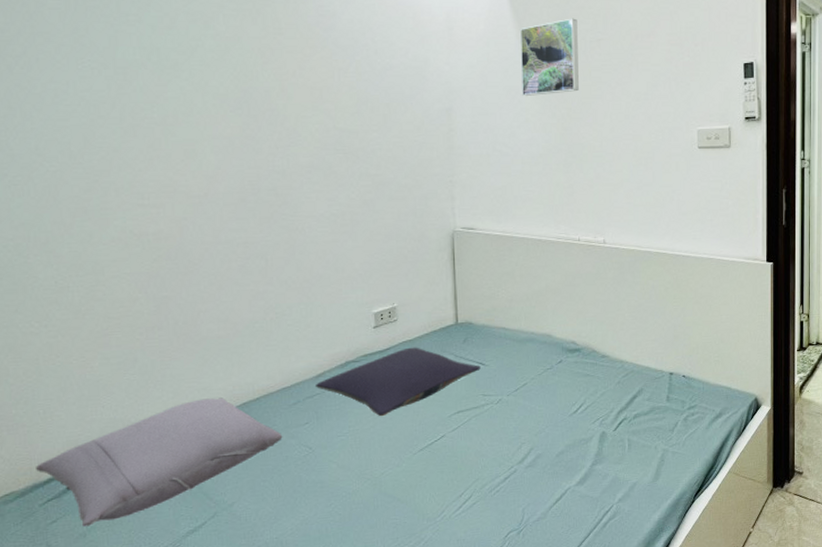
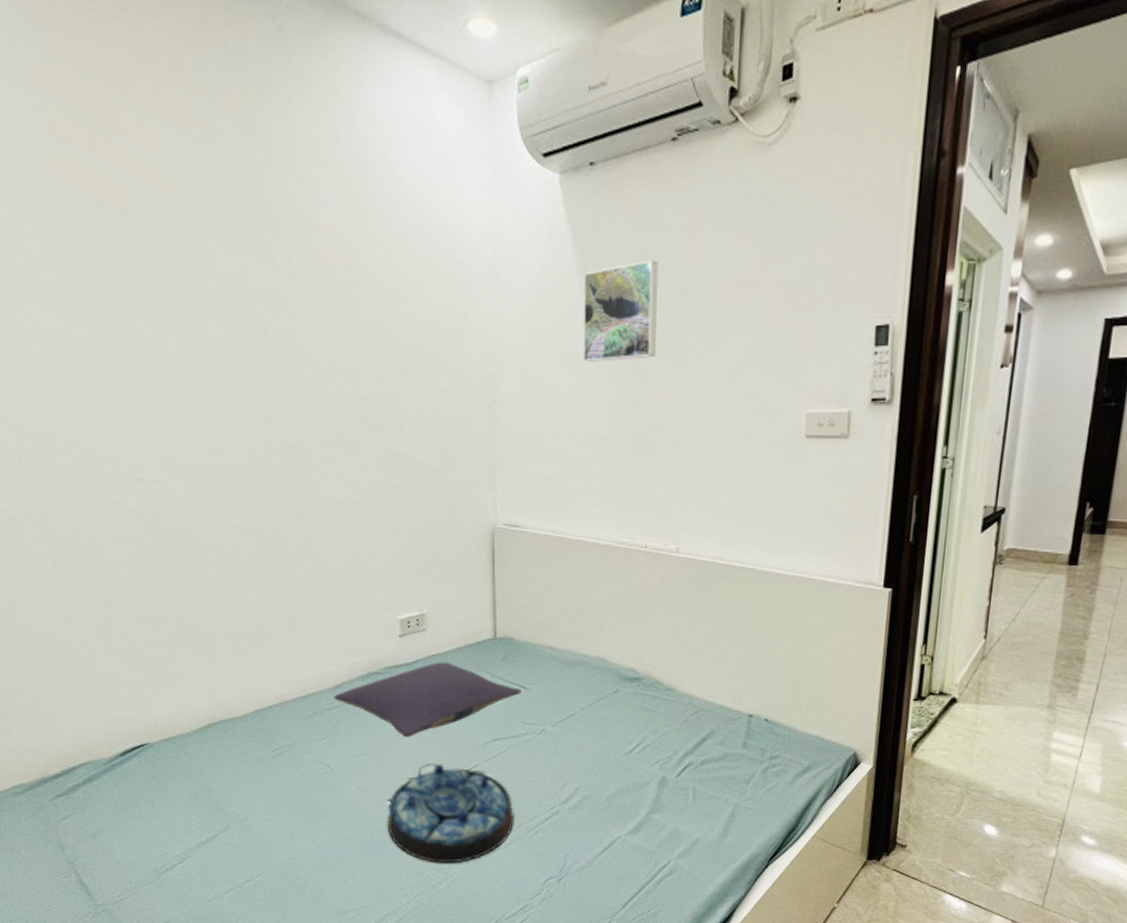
pillow: present [36,397,283,527] -> none [43,702,299,827]
serving tray: none [364,437,479,528] -> present [387,764,516,864]

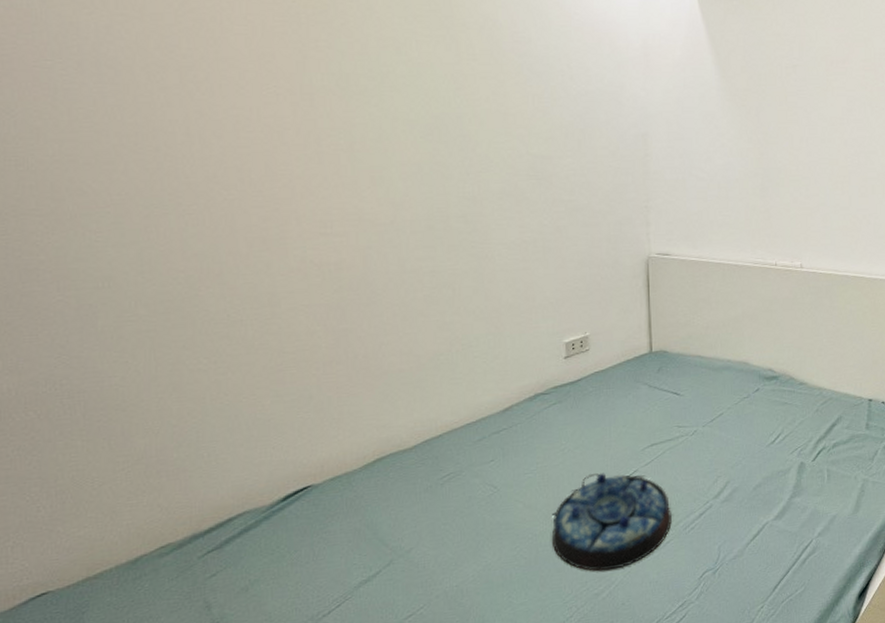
pillow: present [333,662,521,737] -> none [501,377,675,451]
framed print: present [582,260,658,362] -> none [716,44,775,121]

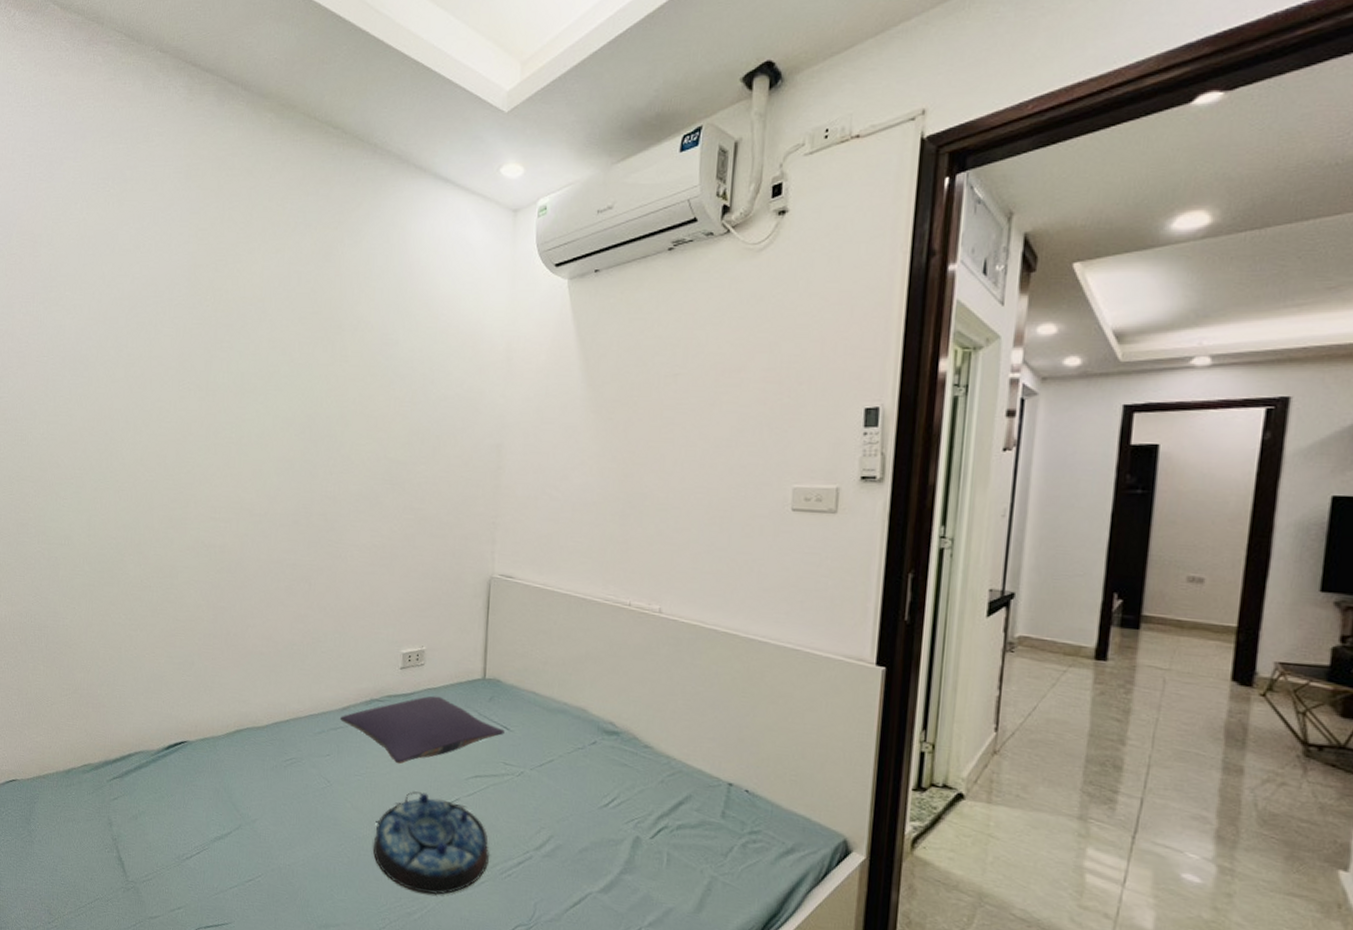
pillow: none [501,377,675,451] -> present [339,695,505,764]

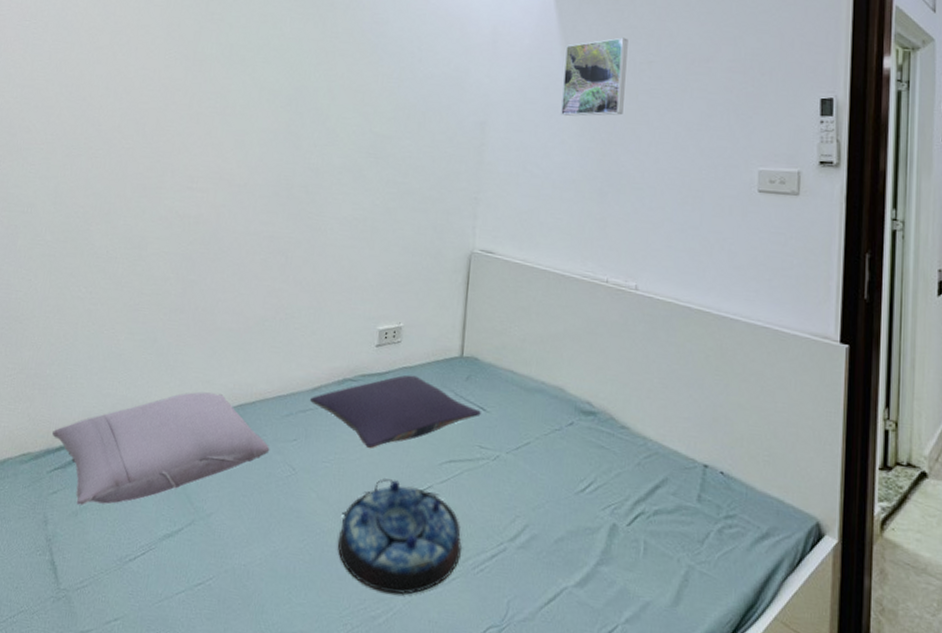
pillow: none [108,710,306,810] -> present [52,391,270,505]
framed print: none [579,349,652,436] -> present [560,37,628,116]

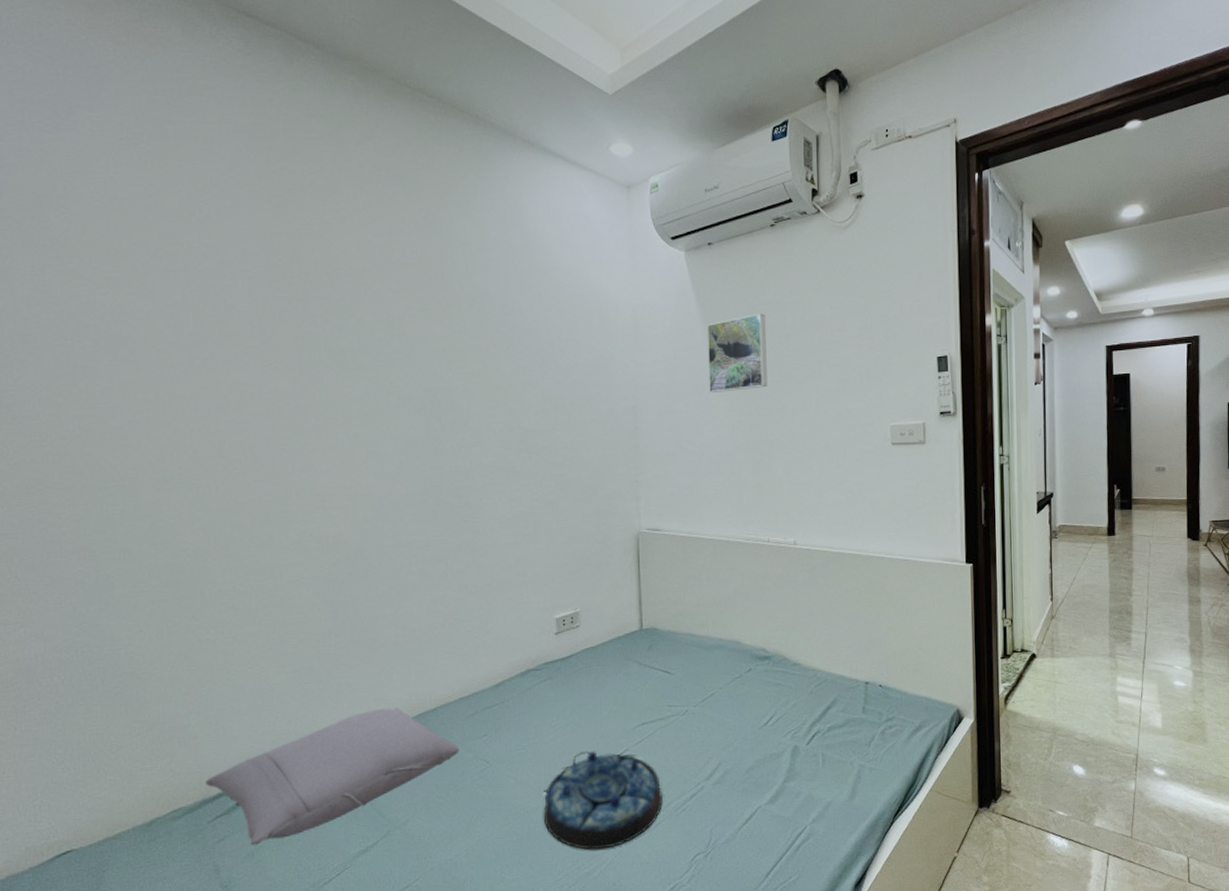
pillow: present [309,374,481,448] -> none [493,654,666,728]

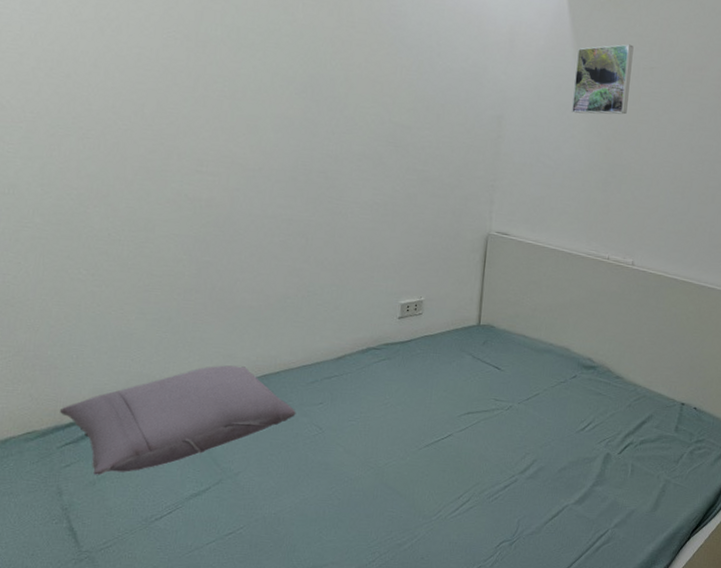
serving tray: present [543,751,664,850] -> none [364,431,479,525]

